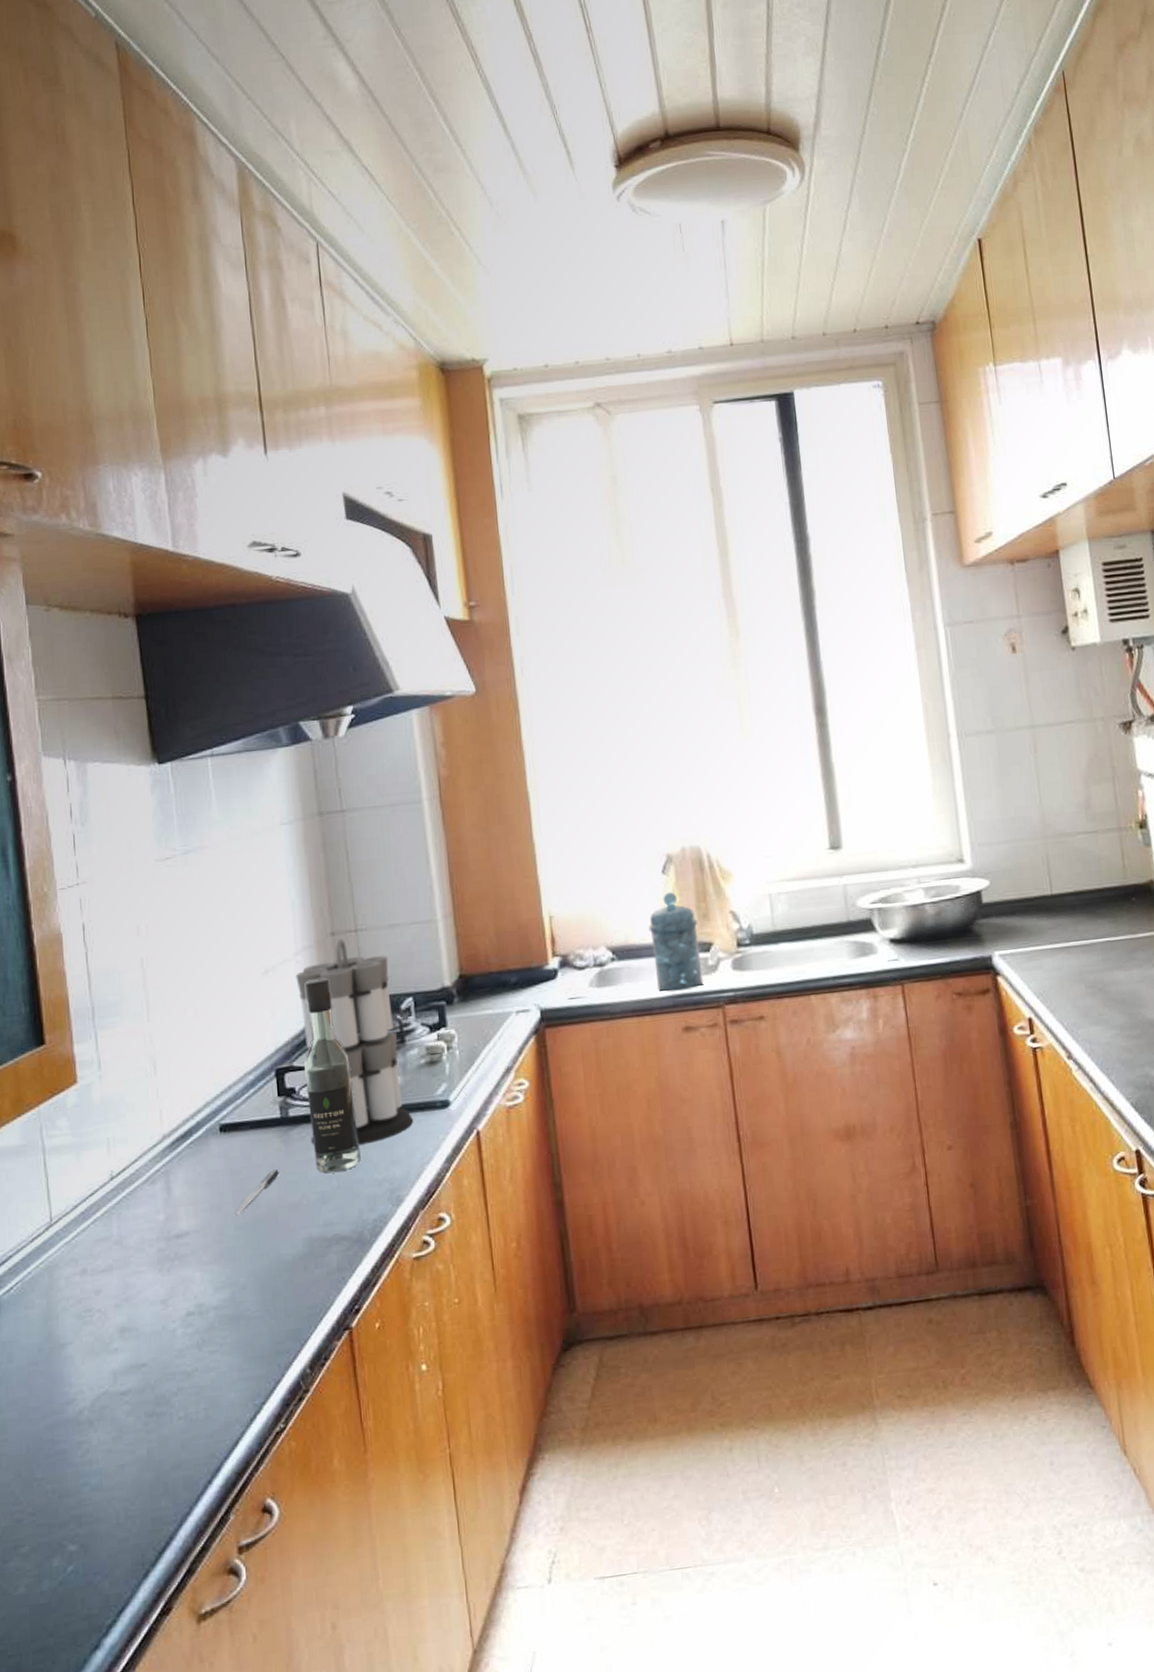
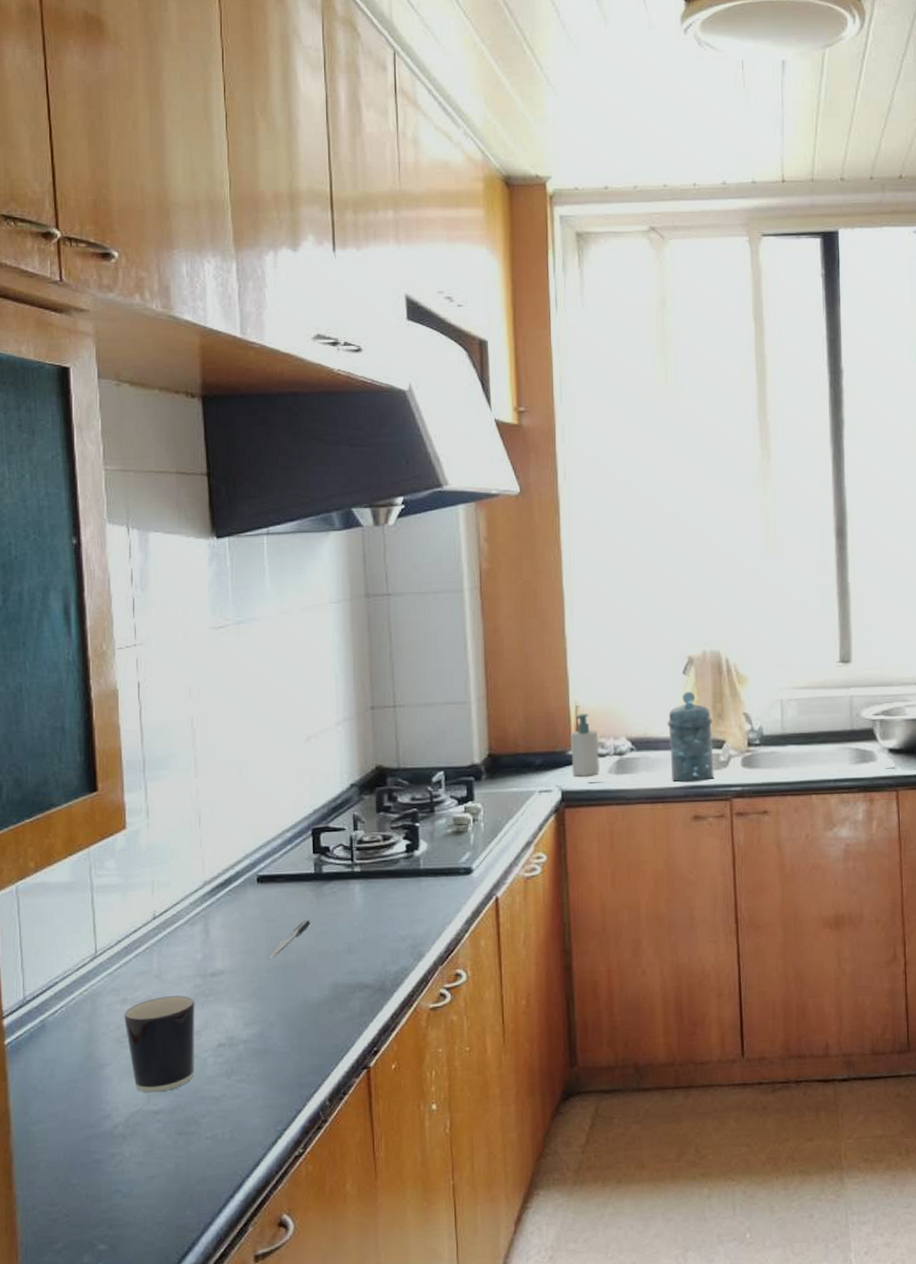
mug: none [84,1261,163,1372] -> present [124,995,195,1093]
spice rack: present [295,939,413,1144] -> none [335,713,437,902]
bottle: present [304,978,361,1174] -> none [339,748,387,927]
soap bottle: none [546,924,580,993] -> present [570,714,599,777]

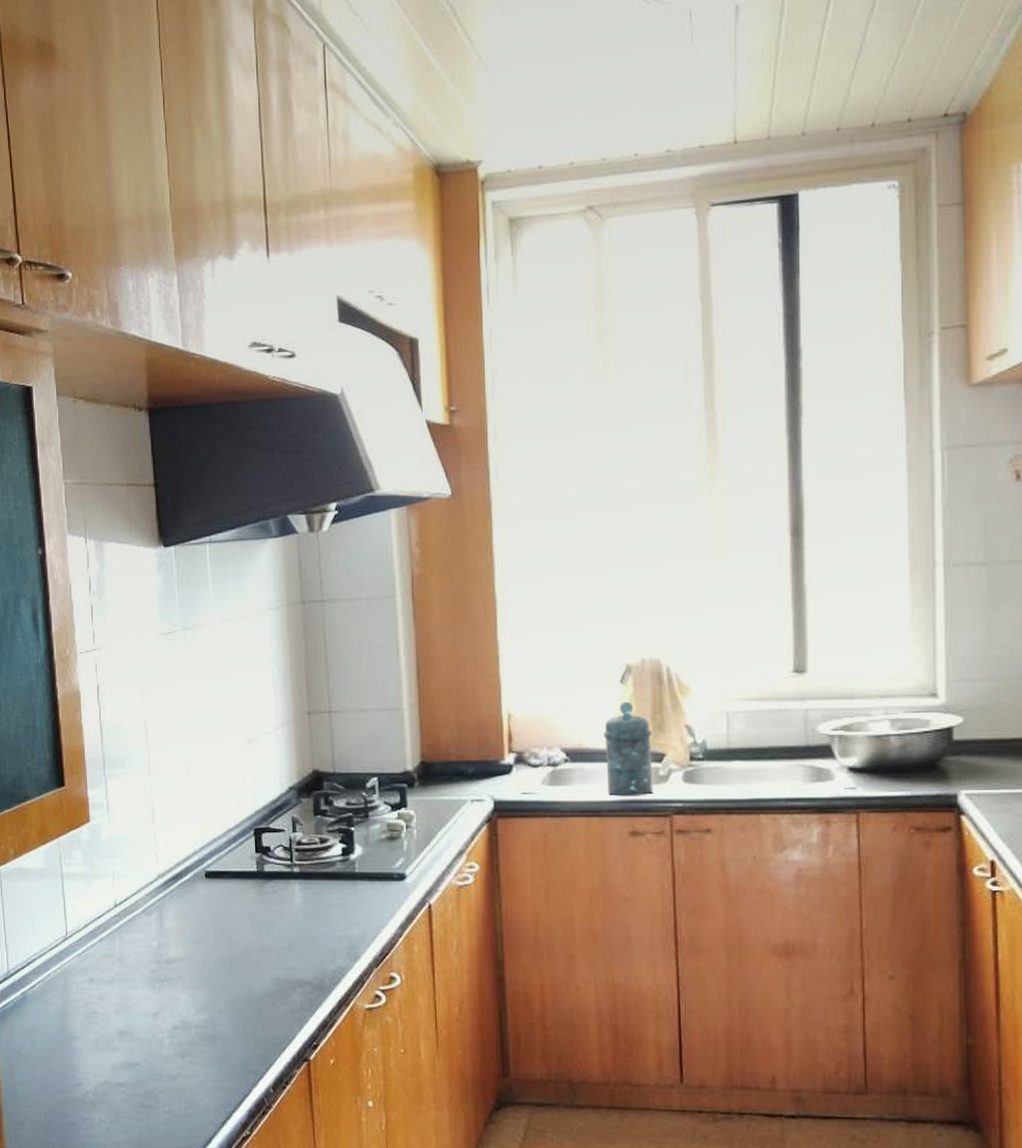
mug: present [124,995,195,1093] -> none [91,979,153,1066]
kitchen knife: present [268,920,310,960] -> none [216,916,254,951]
soap bottle: present [570,714,599,777] -> none [503,723,532,787]

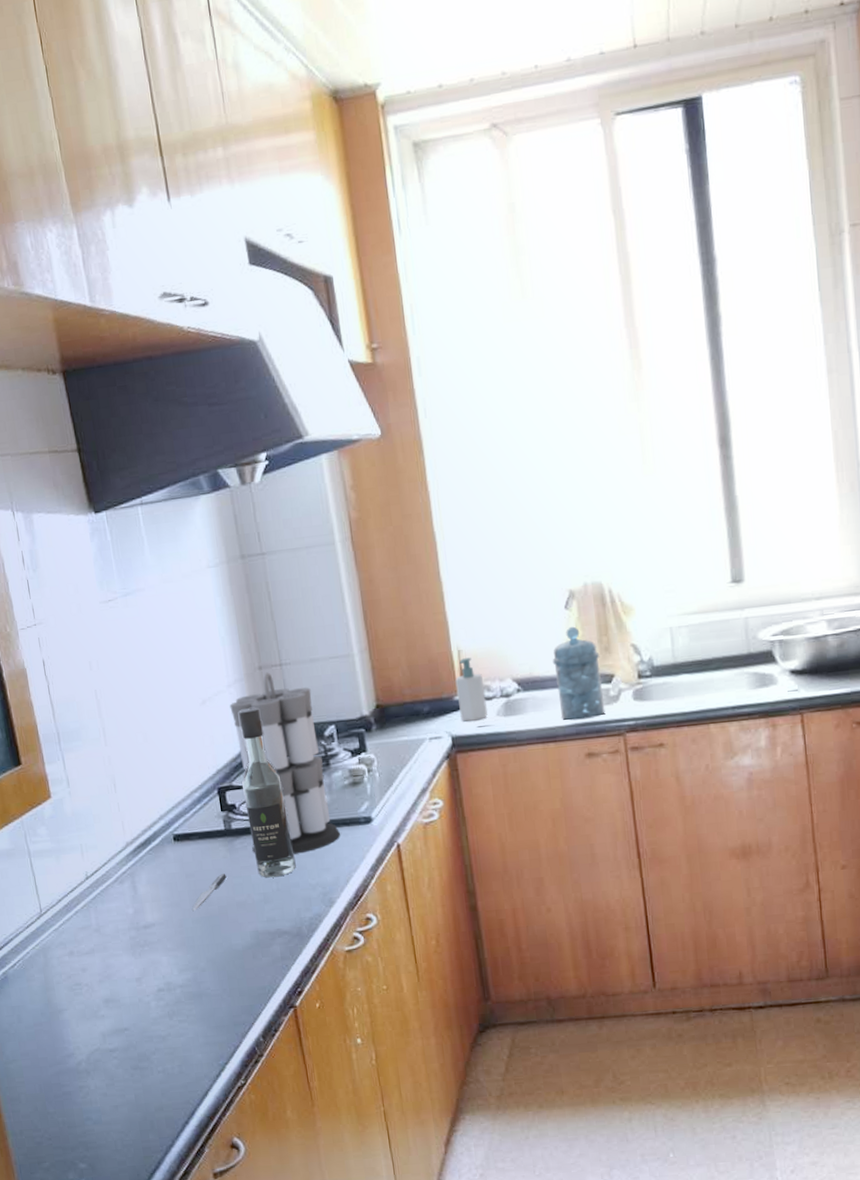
kitchen knife: none [216,916,254,951] -> present [192,874,227,912]
spice rack: none [275,718,372,903] -> present [229,672,340,853]
bottle: none [279,752,325,925] -> present [238,708,296,878]
soap bottle: none [503,723,532,787] -> present [455,657,488,722]

